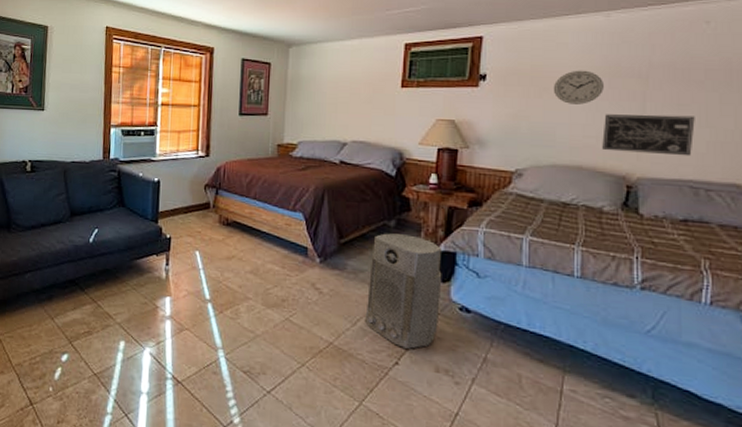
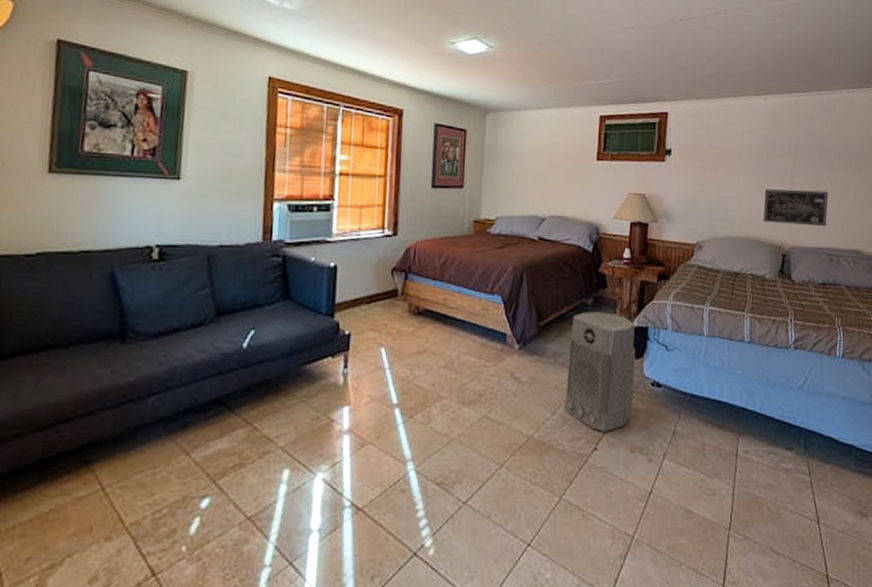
wall clock: present [553,70,604,105] -> none [725,148,763,180]

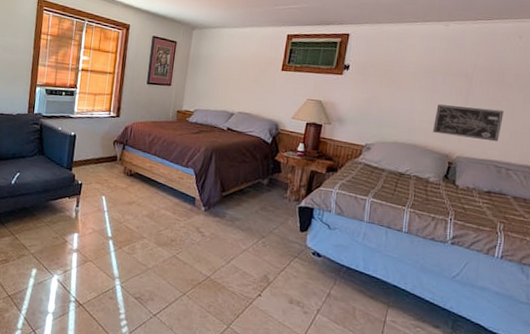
air purifier: present [565,312,636,432] -> none [237,189,303,284]

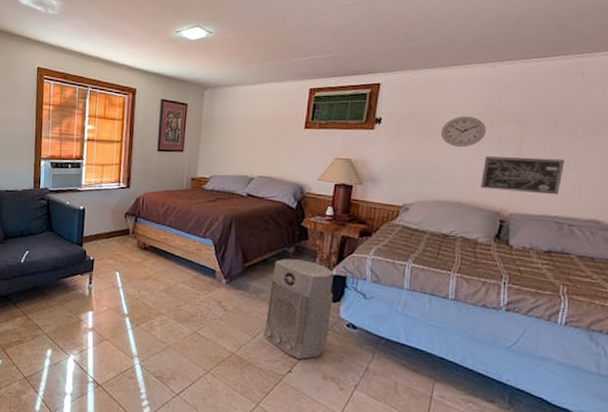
air purifier: none [237,189,303,284] -> present [264,258,335,359]
wall clock: none [400,67,439,95] -> present [440,116,486,147]

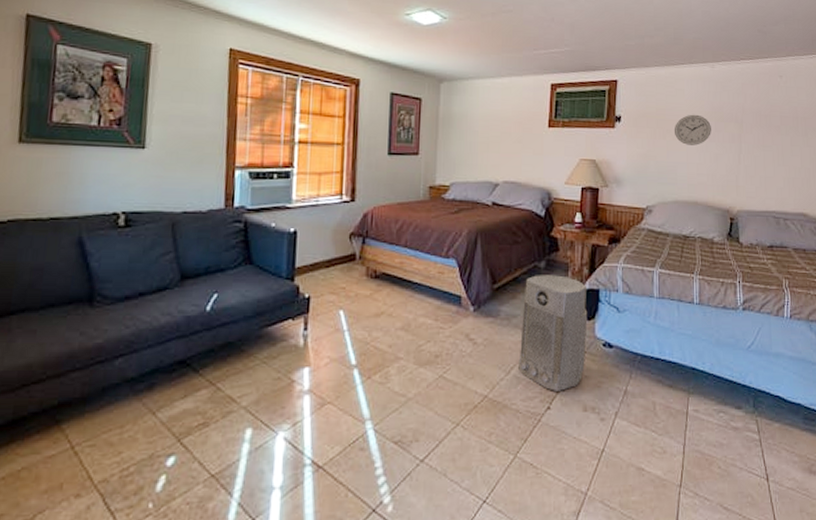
wall art: present [481,156,565,195] -> none [711,154,775,191]

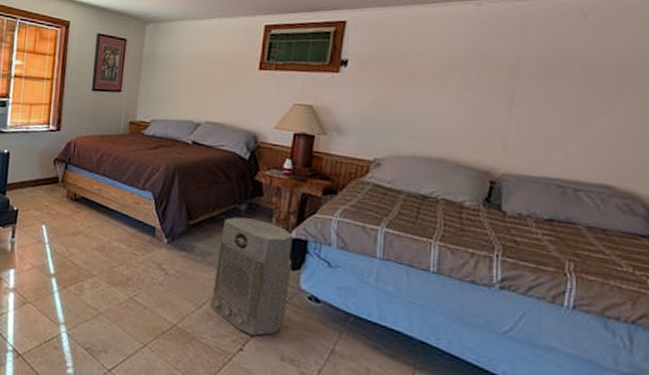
wall clock: present [674,114,711,145] -> none [417,59,471,95]

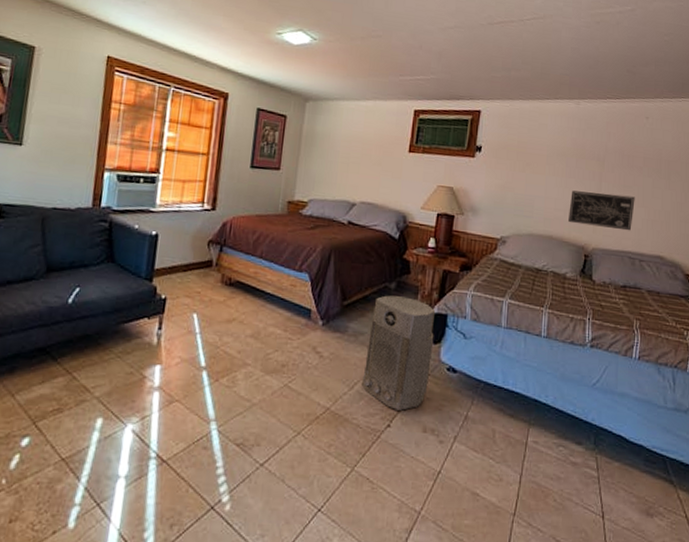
wall art: none [466,106,566,154] -> present [568,190,635,231]

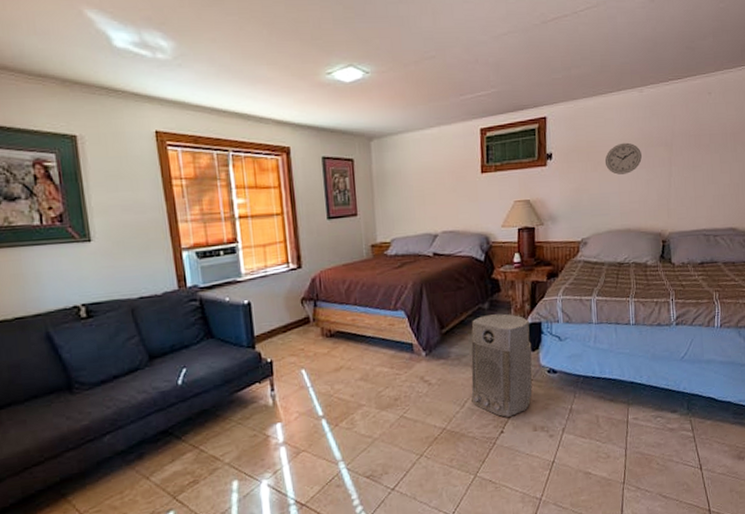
wall clock: none [534,149,572,181] -> present [604,142,642,175]
wall art: present [568,190,635,231] -> none [643,175,705,213]

